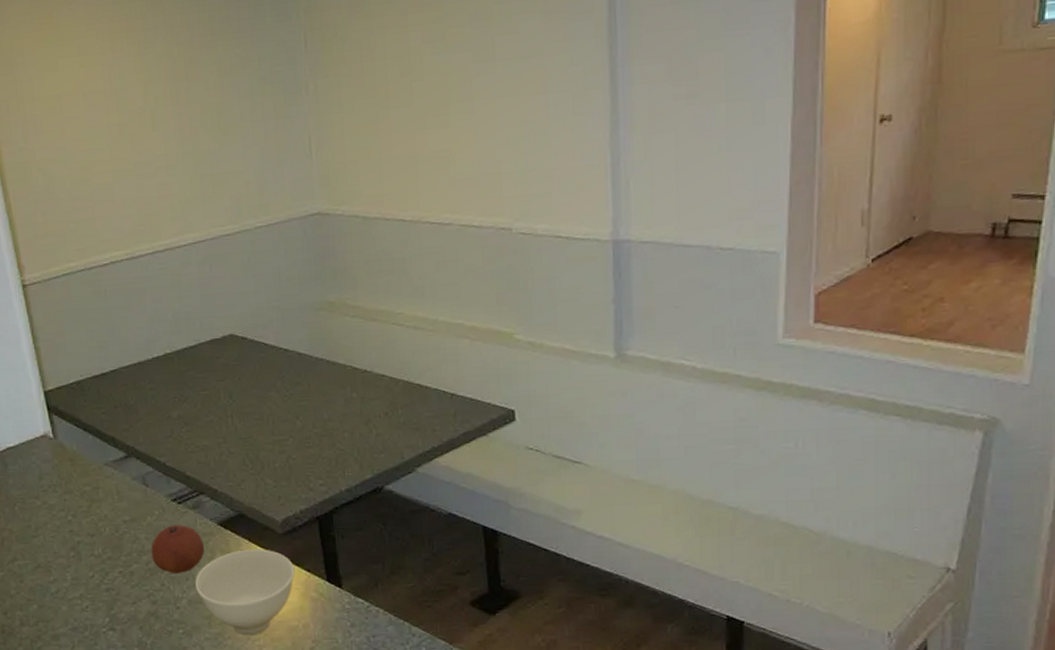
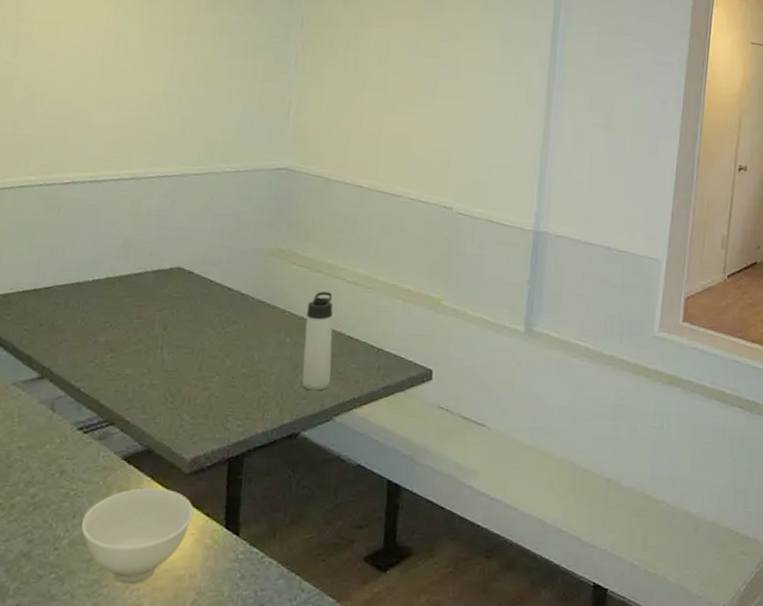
fruit: present [151,525,205,573] -> none [39,455,102,510]
thermos bottle: none [369,339,407,444] -> present [302,291,333,391]

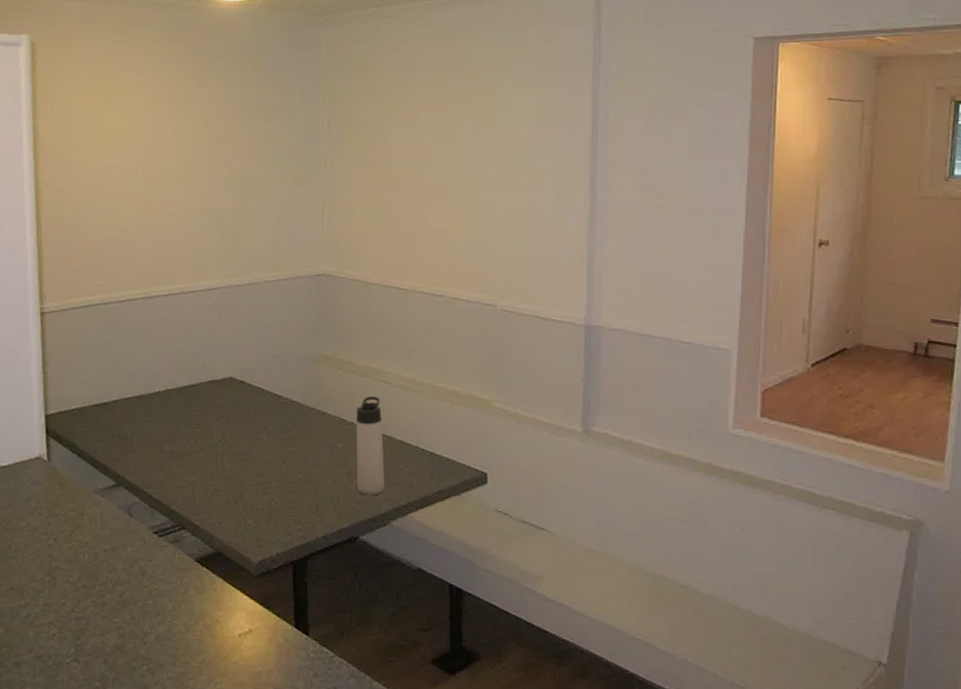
bowl: present [81,487,194,584] -> none [164,588,265,678]

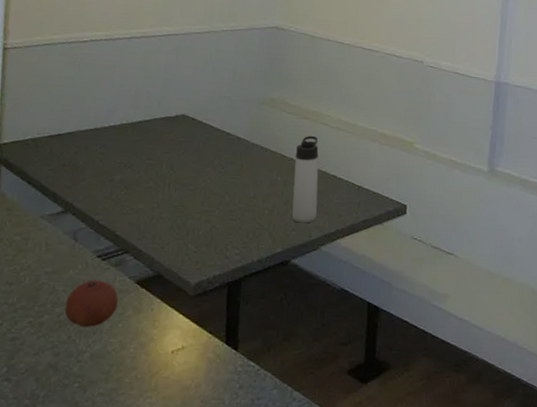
fruit: none [126,557,179,608] -> present [64,280,118,327]

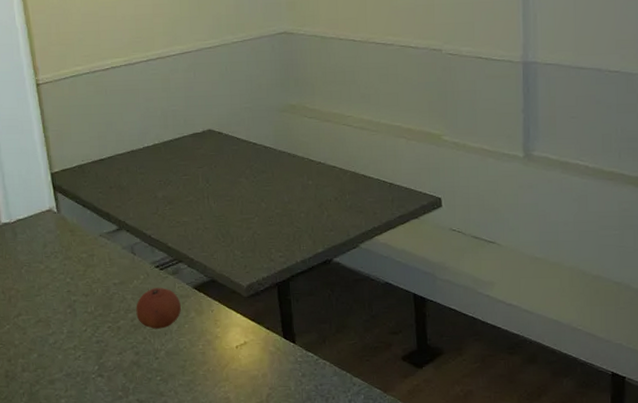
thermos bottle: present [292,135,319,224] -> none [323,137,353,224]

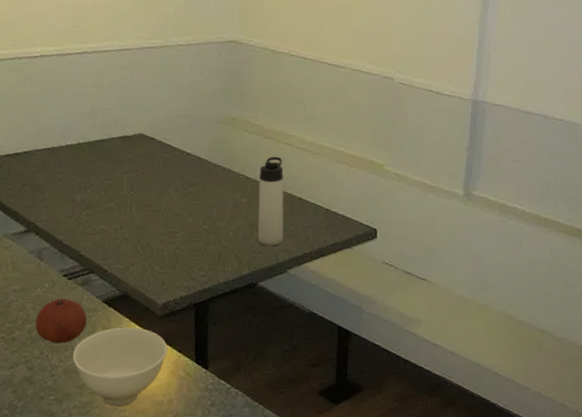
bowl: none [172,309,257,383] -> present [72,327,168,407]
thermos bottle: none [323,137,353,224] -> present [257,156,284,246]

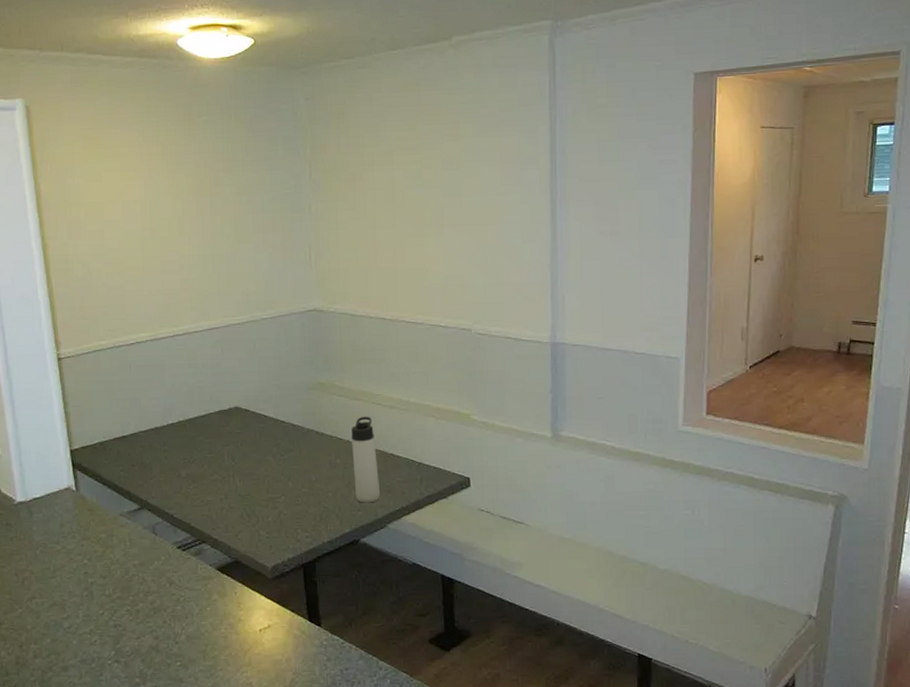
fruit: present [35,298,87,344] -> none [156,569,203,612]
bowl: present [72,327,168,407] -> none [193,591,281,668]

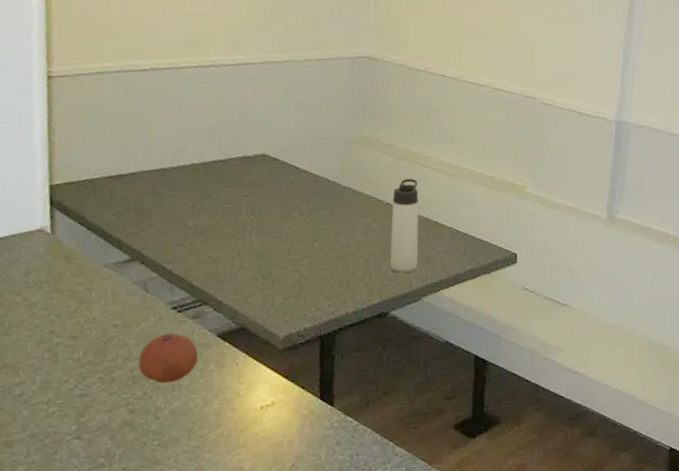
fruit: none [156,569,203,612] -> present [138,333,198,383]

